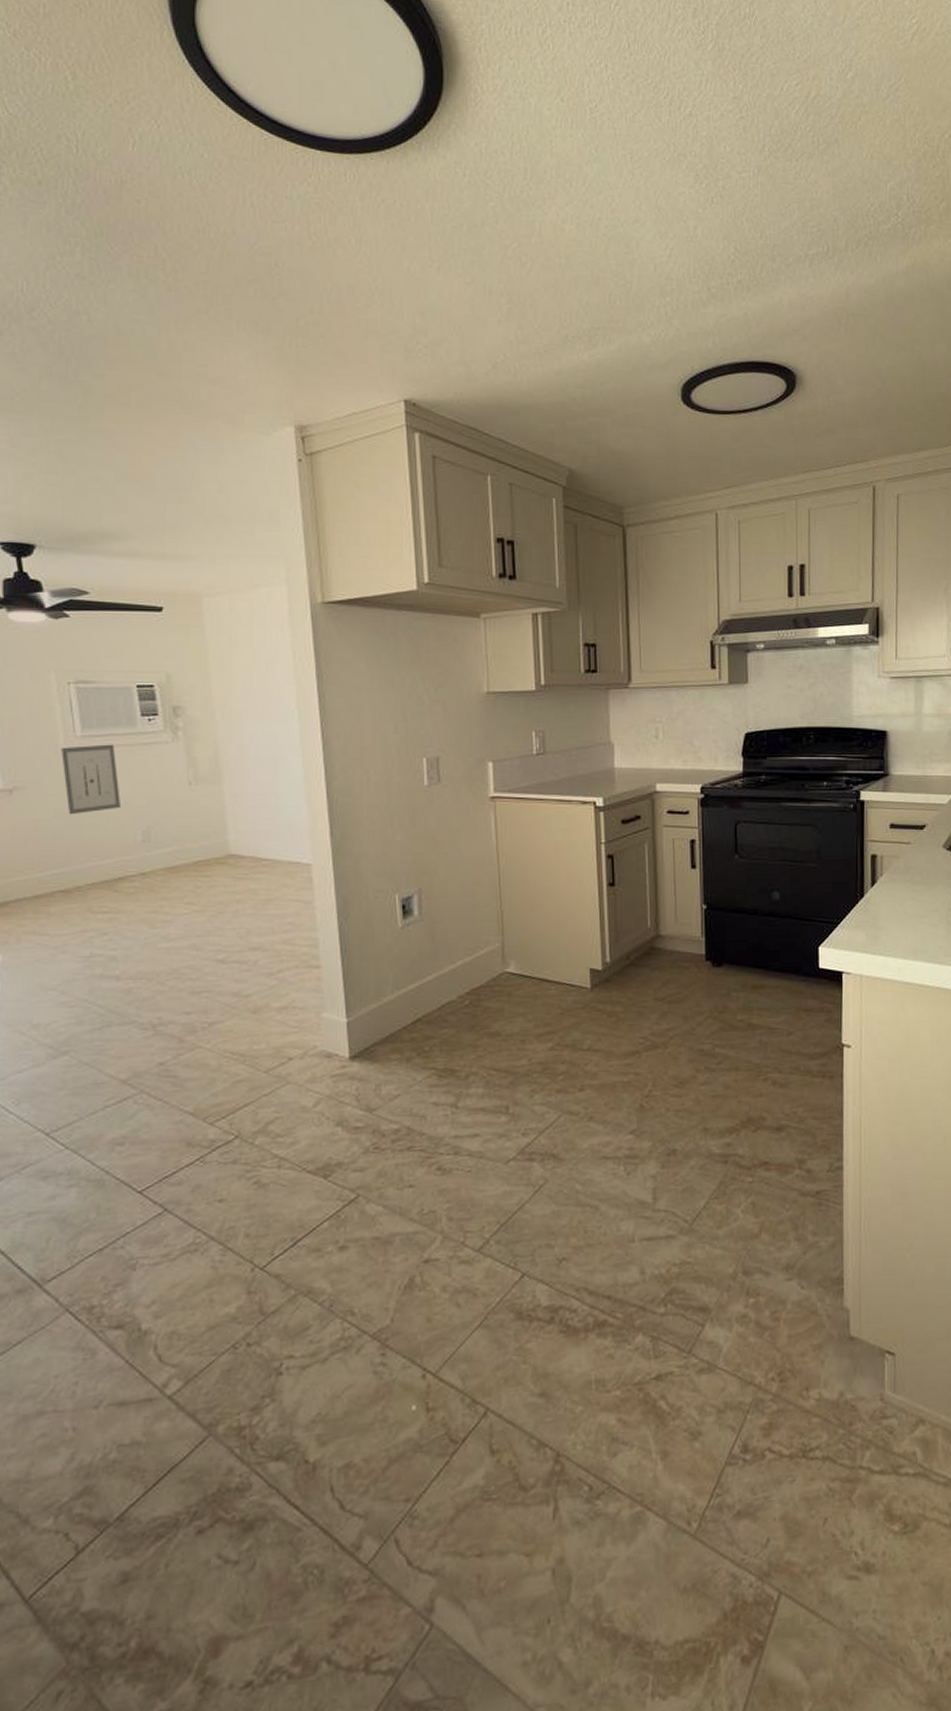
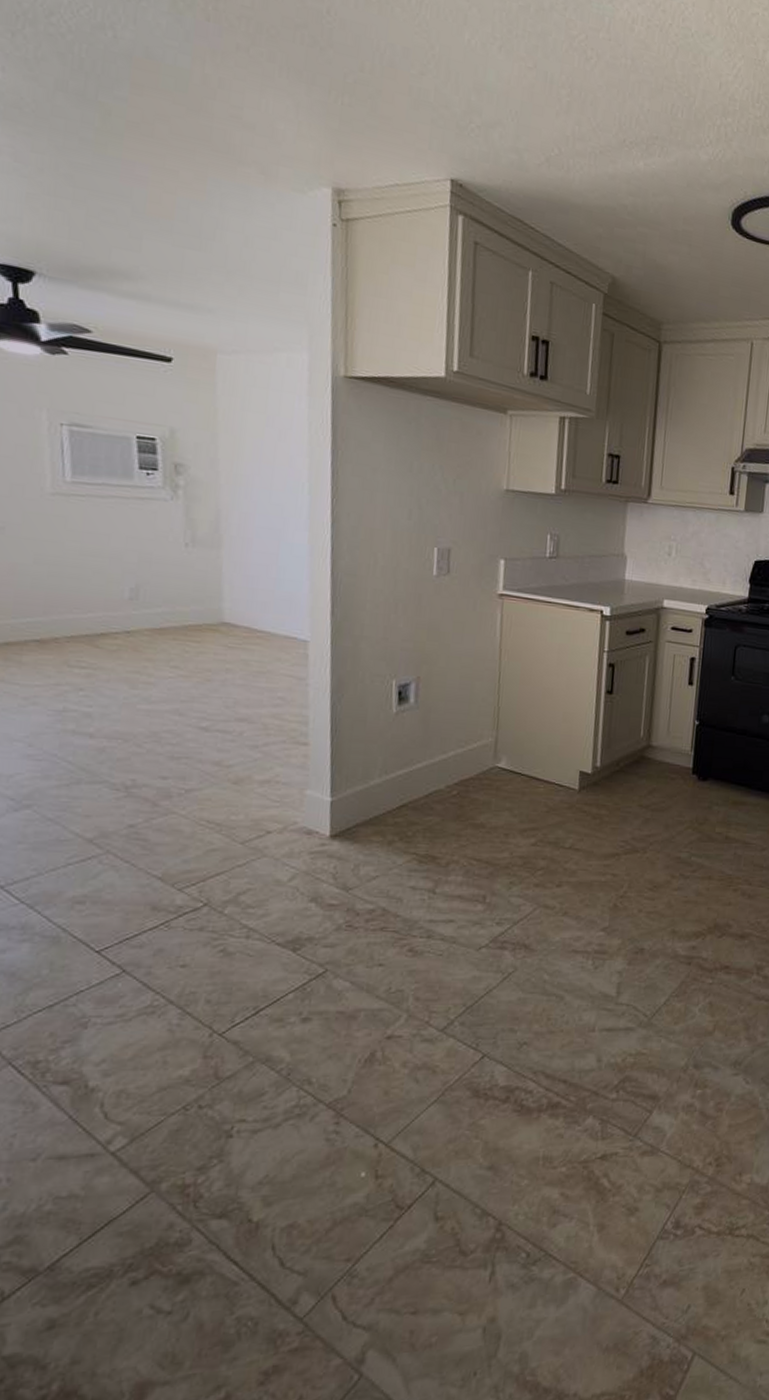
wall art: present [61,744,122,815] -> none [47,490,110,564]

